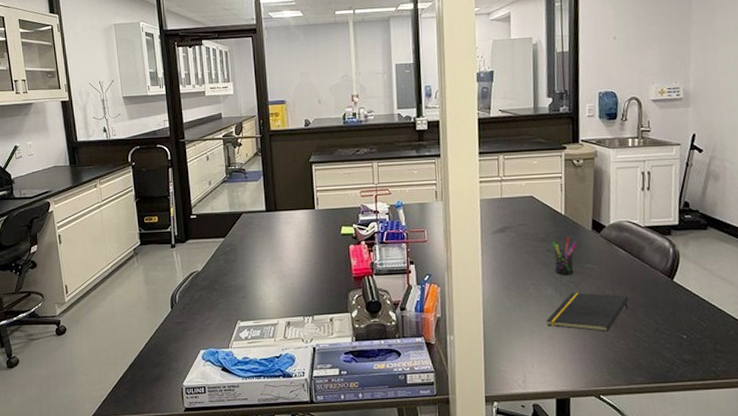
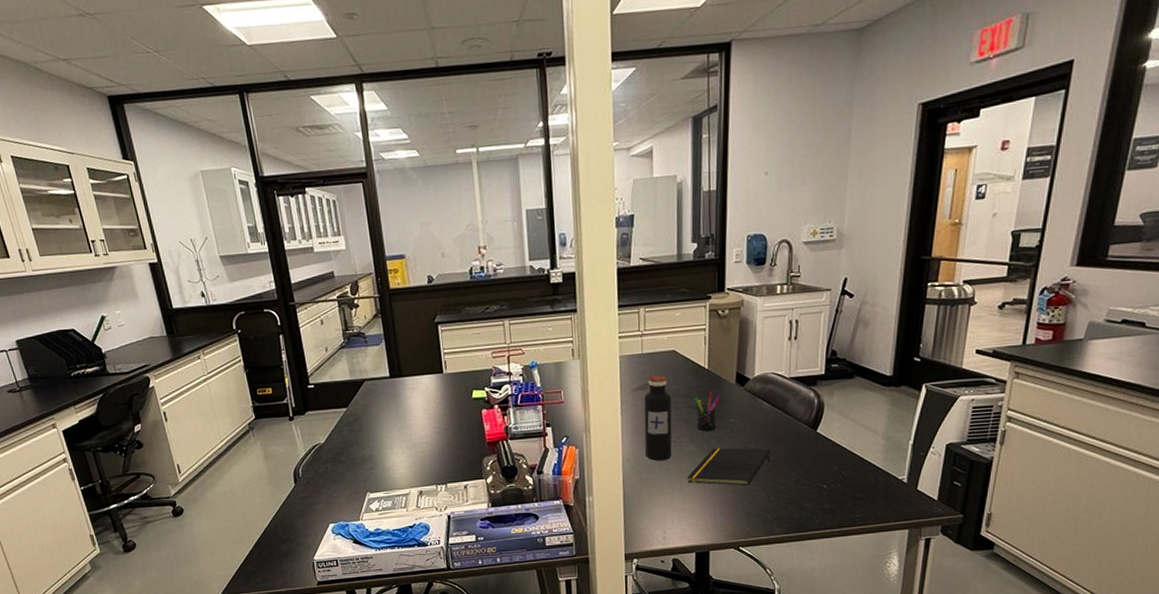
water bottle: none [503,218,531,303] -> present [644,375,672,461]

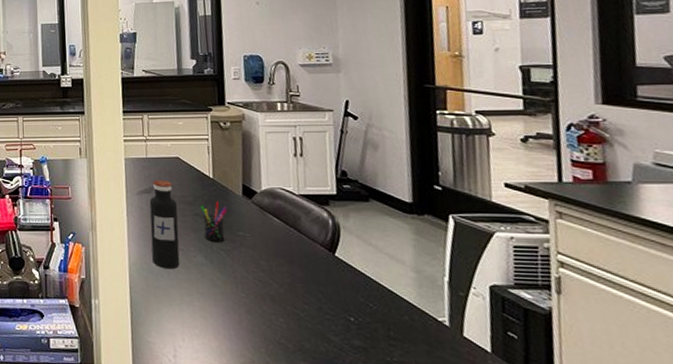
notepad: present [687,447,771,486] -> none [196,261,287,308]

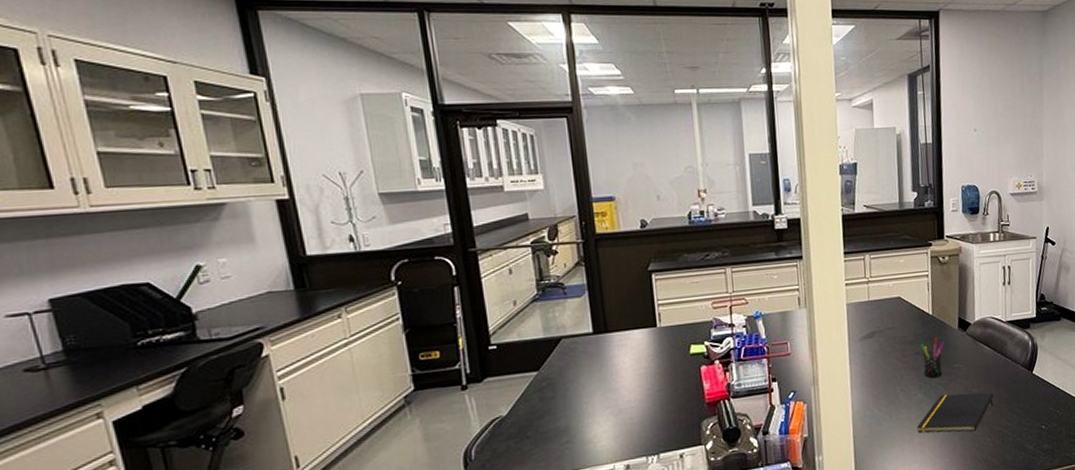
water bottle: present [149,179,180,270] -> none [872,322,902,412]
notepad: none [196,261,287,308] -> present [916,392,994,433]

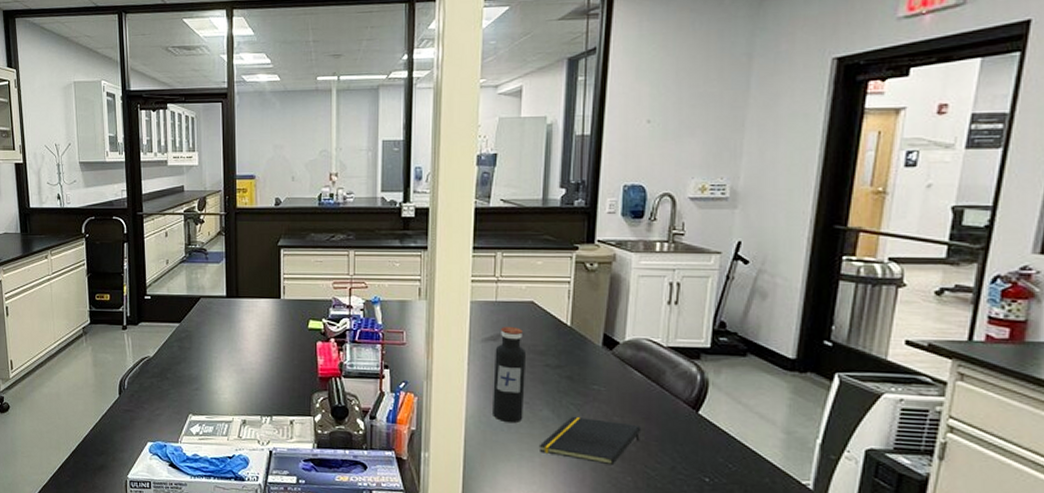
water bottle: none [872,322,902,412] -> present [493,326,527,423]
pen holder: present [920,337,945,378] -> none [552,351,584,397]

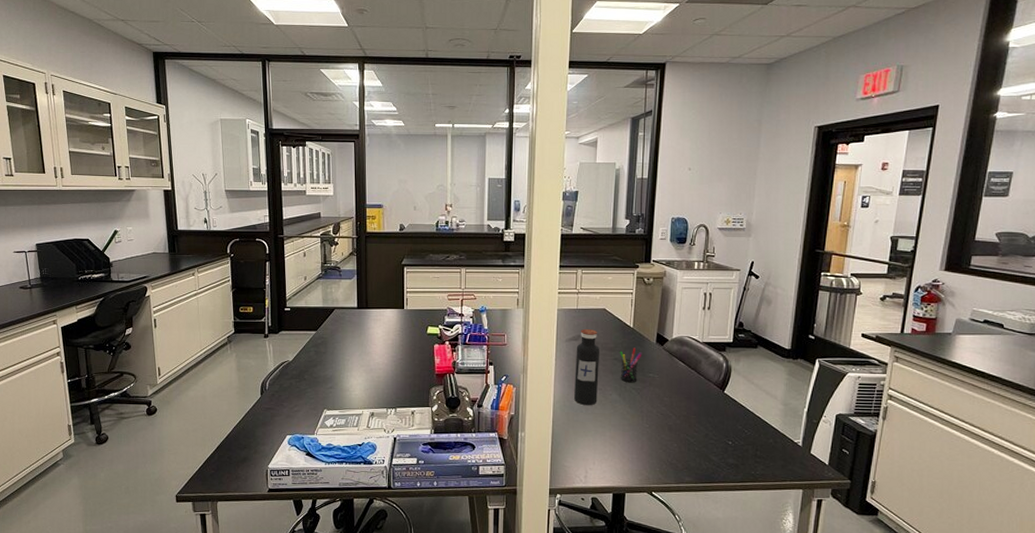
notepad: present [538,416,642,466] -> none [609,398,684,436]
pen holder: none [552,351,584,397] -> present [619,347,642,383]

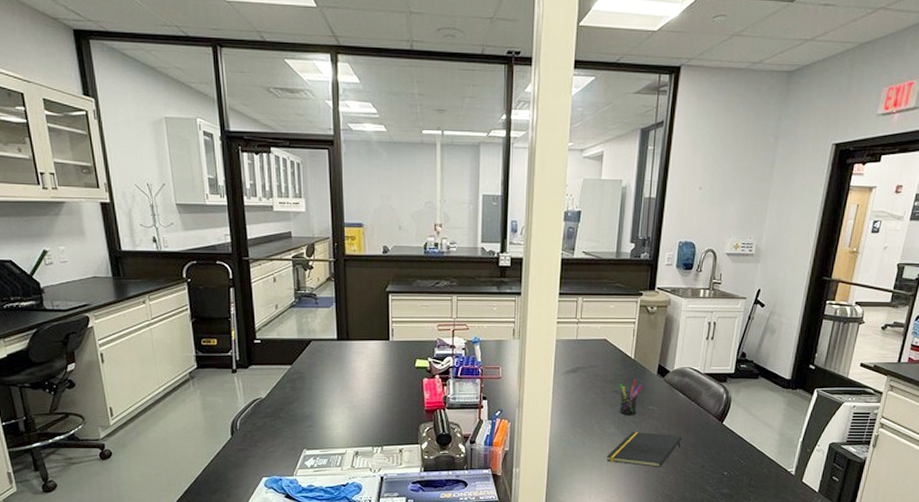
water bottle: present [574,328,600,406] -> none [571,360,600,440]
notepad: none [609,398,684,436] -> present [606,431,682,468]

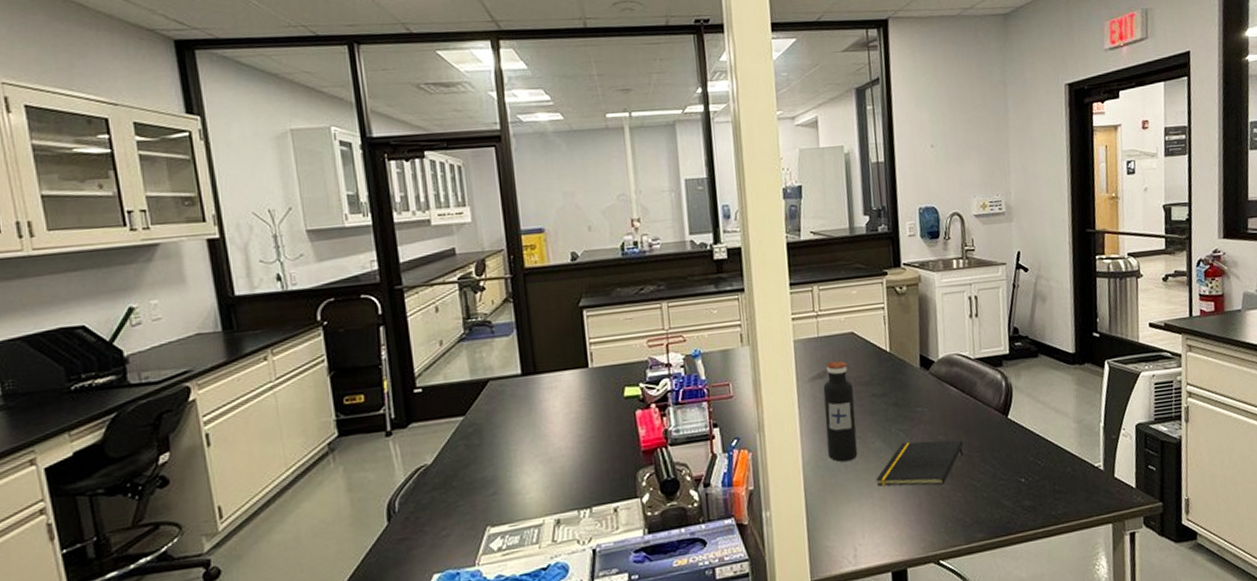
water bottle: none [571,360,600,440] -> present [823,360,858,462]
pen holder: present [619,379,643,416] -> none [877,377,906,424]

